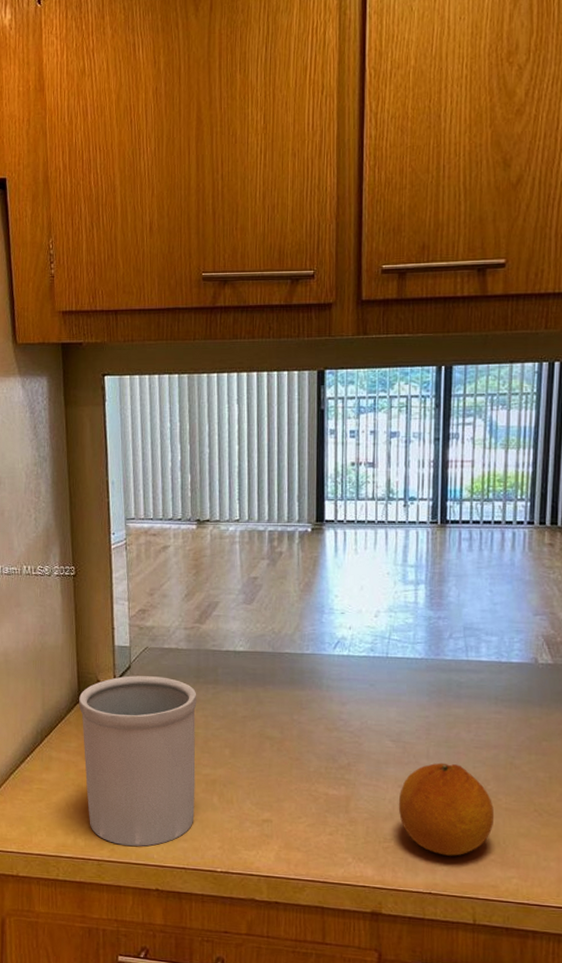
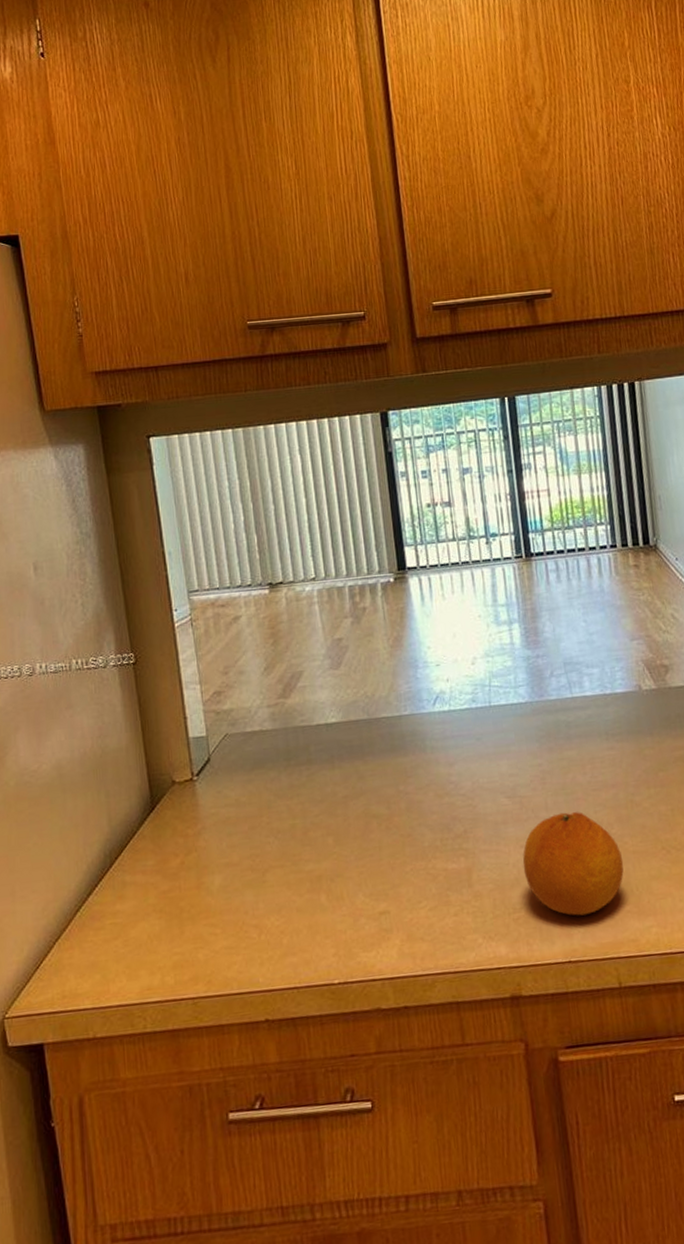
utensil holder: present [79,675,197,847] -> none [152,765,302,975]

